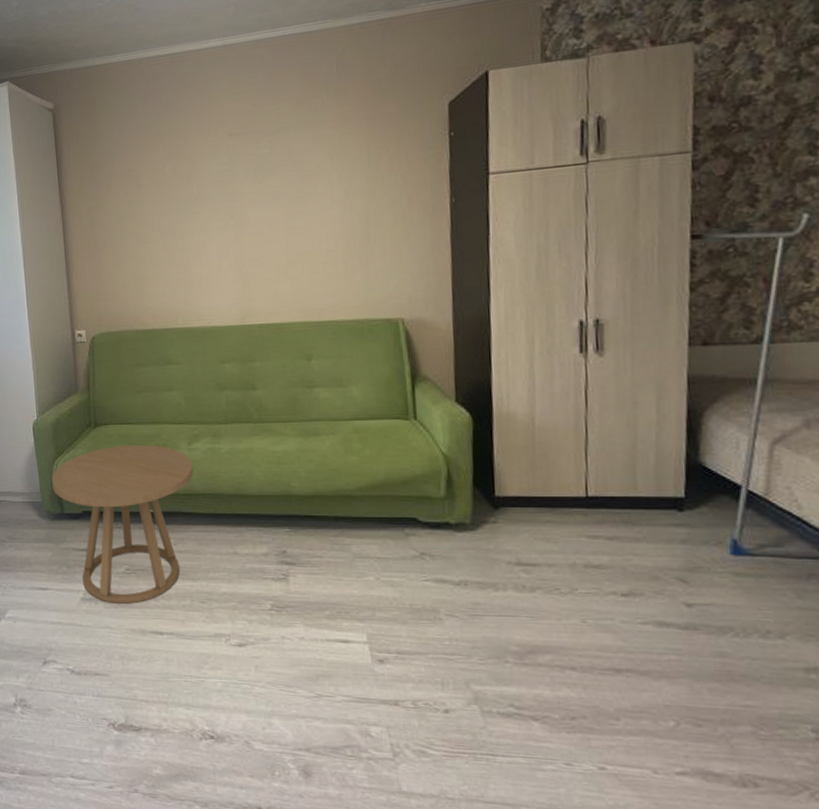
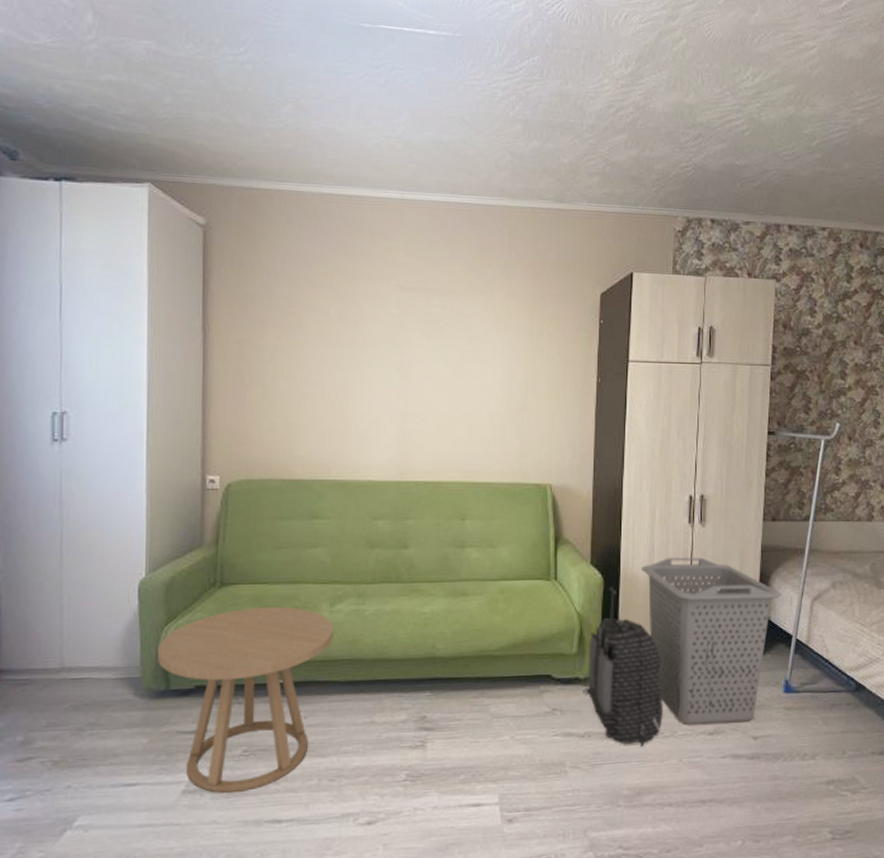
suitcase: none [455,426,559,601] -> present [583,586,664,747]
laundry basket: none [520,392,723,585] -> present [641,557,782,724]

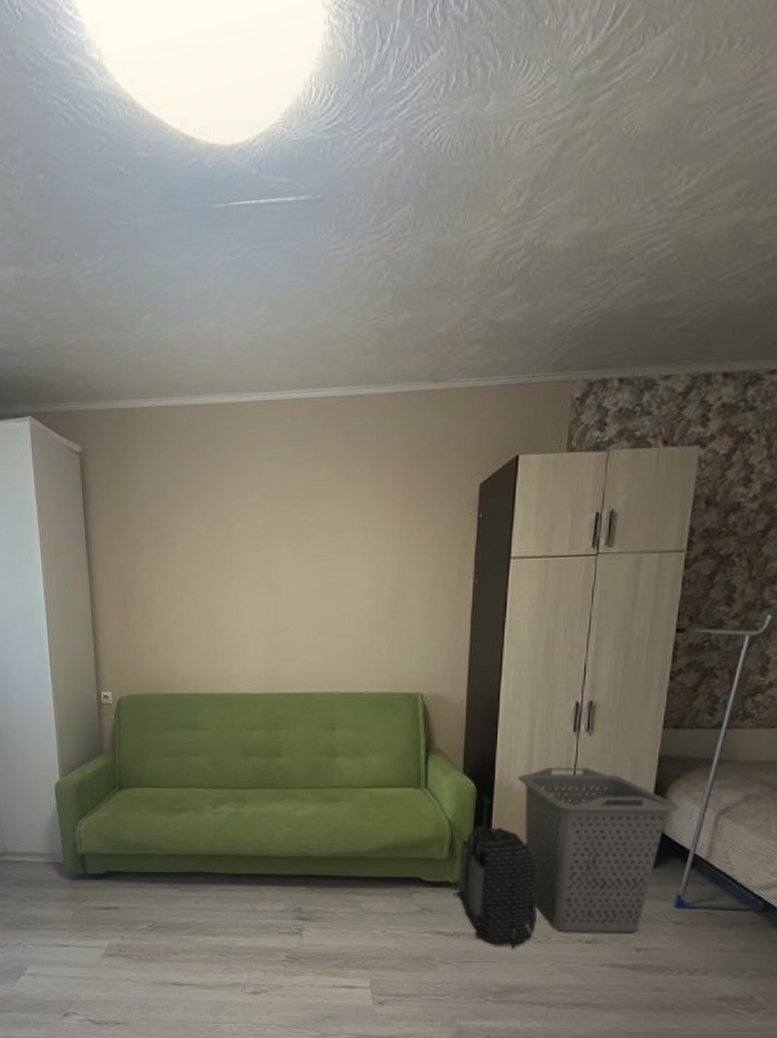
side table: present [157,606,334,793] -> none [74,807,217,958]

